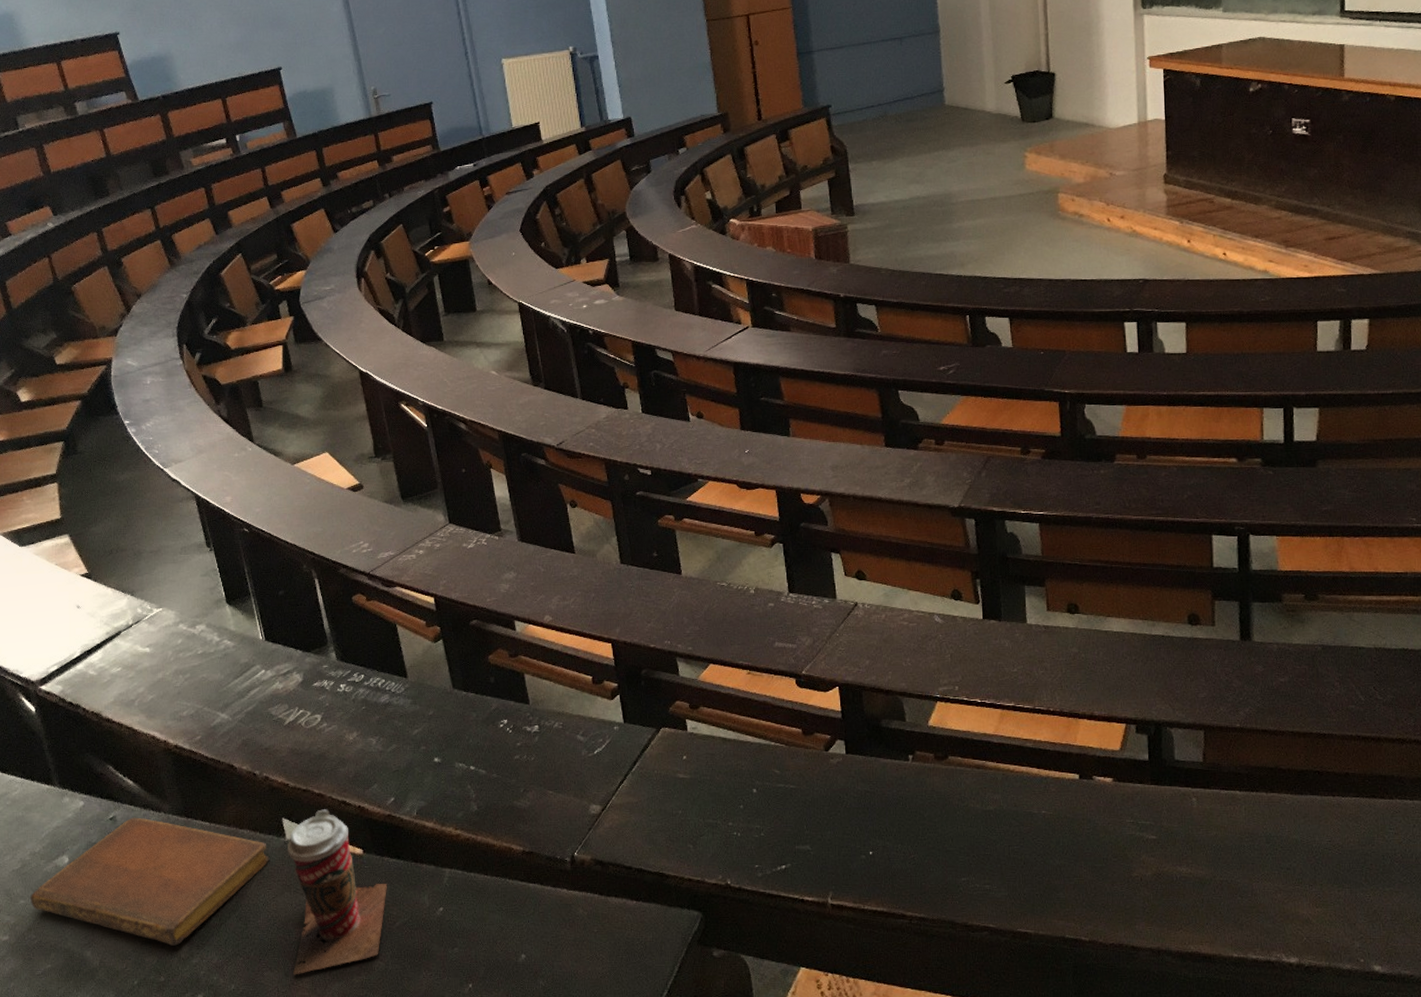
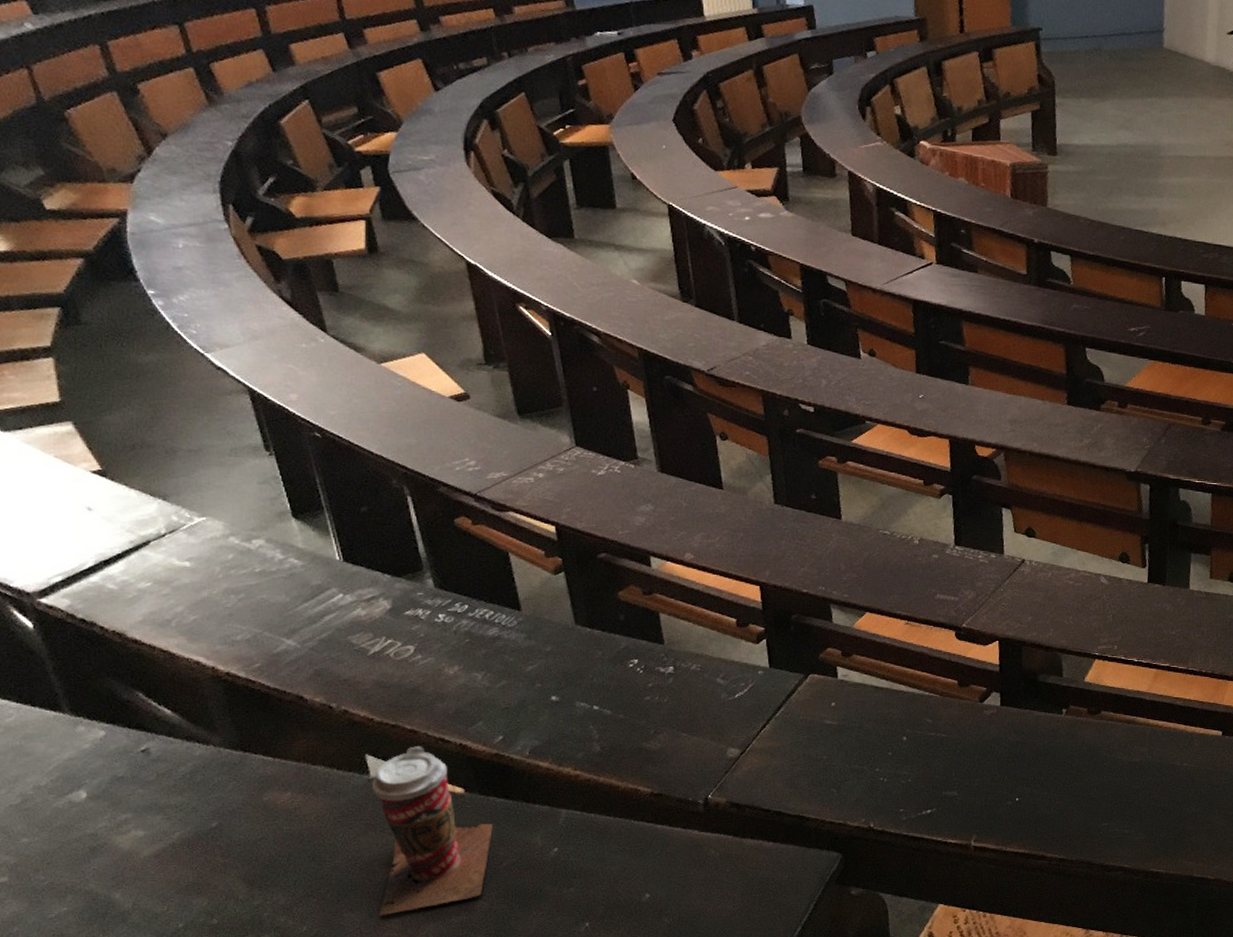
notebook: present [30,817,270,946] -> none [36,750,350,887]

